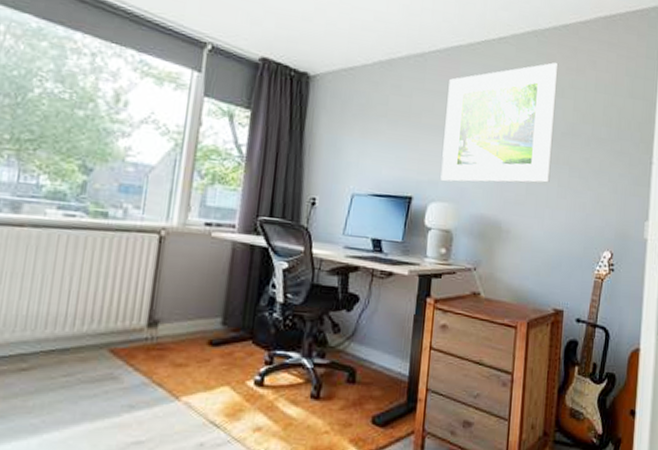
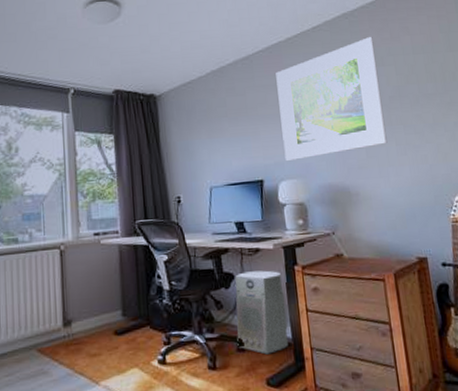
air purifier: none [348,295,410,390] -> present [235,270,288,355]

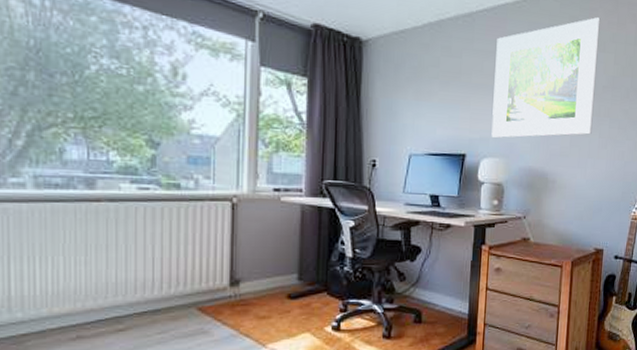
air purifier: present [235,270,288,355] -> none [415,246,468,327]

